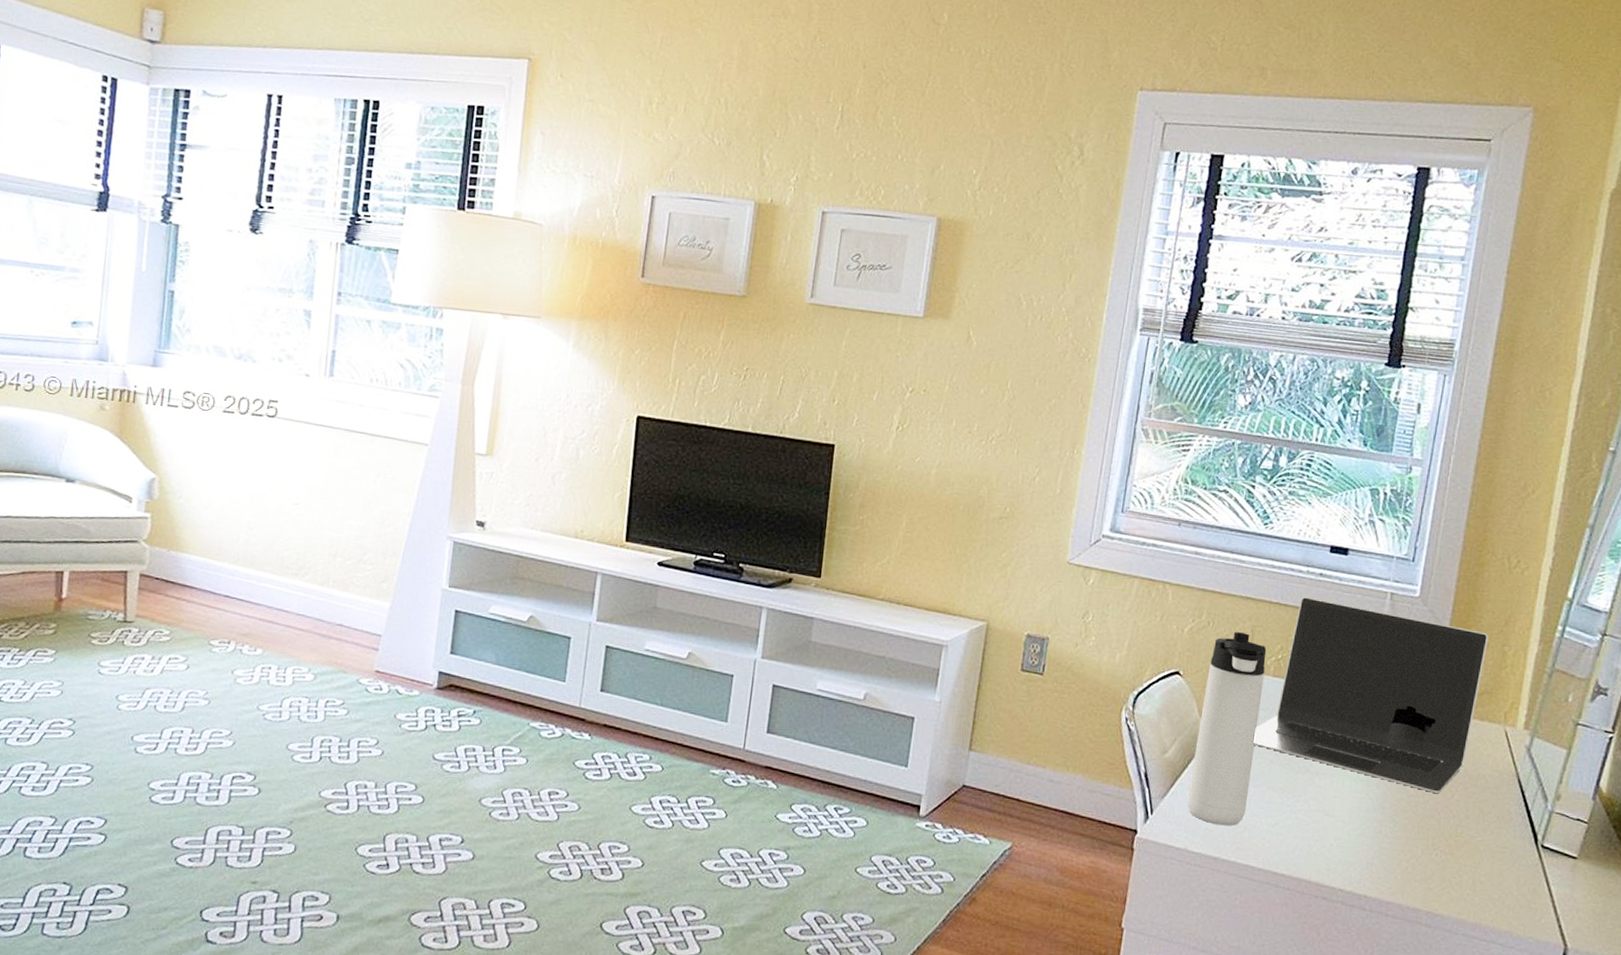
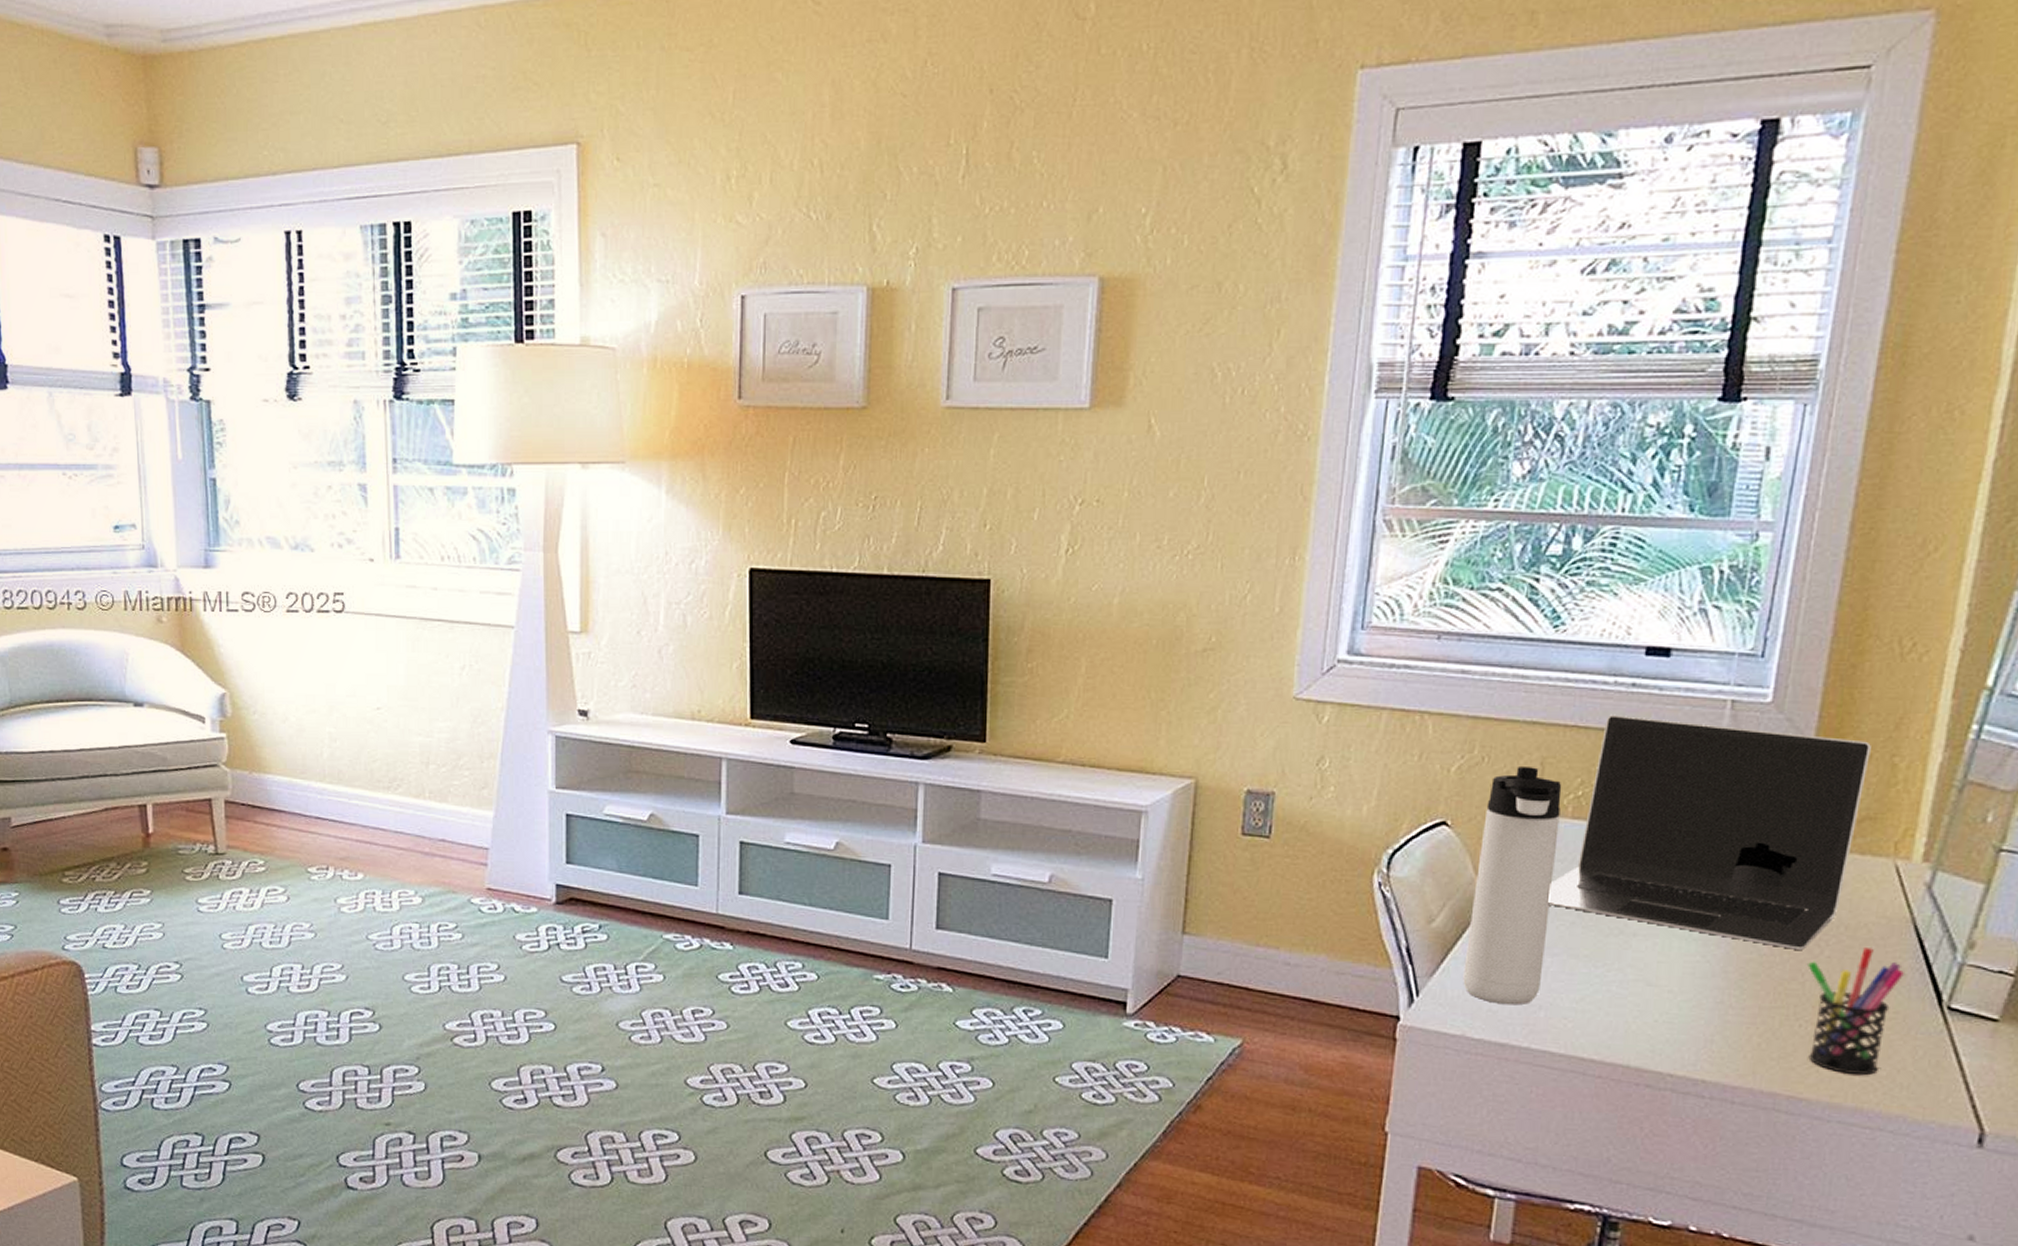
pen holder: none [1442,794,1512,898] -> present [1808,948,1906,1076]

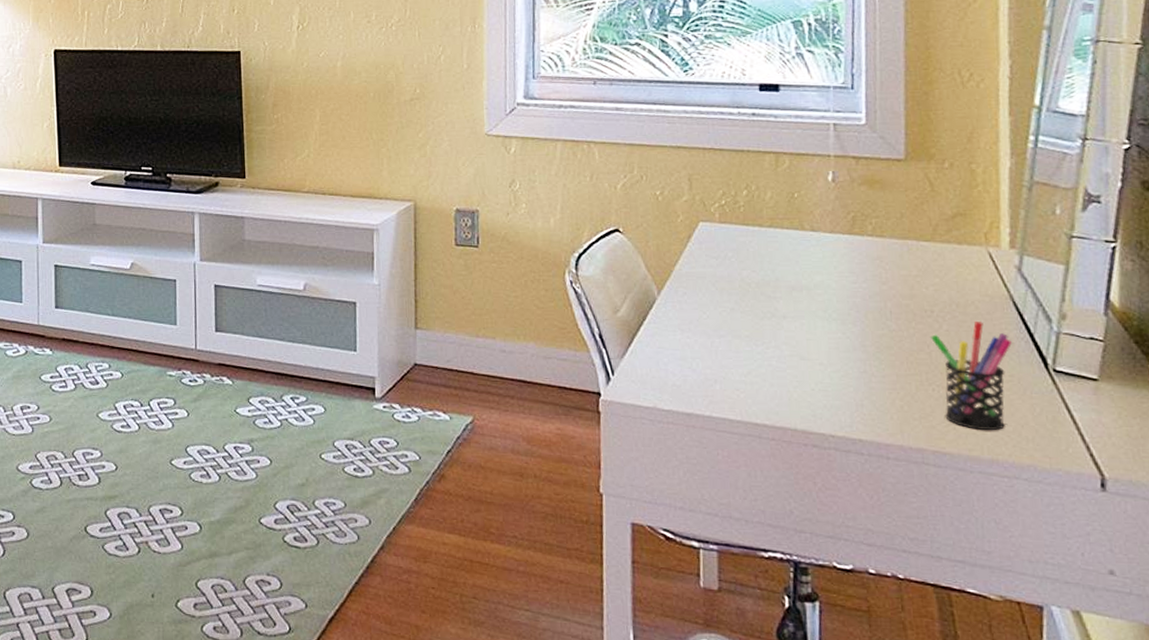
thermos bottle: present [1463,767,1562,1005] -> none [648,183,714,380]
laptop: present [1548,714,1871,950] -> none [709,138,952,325]

